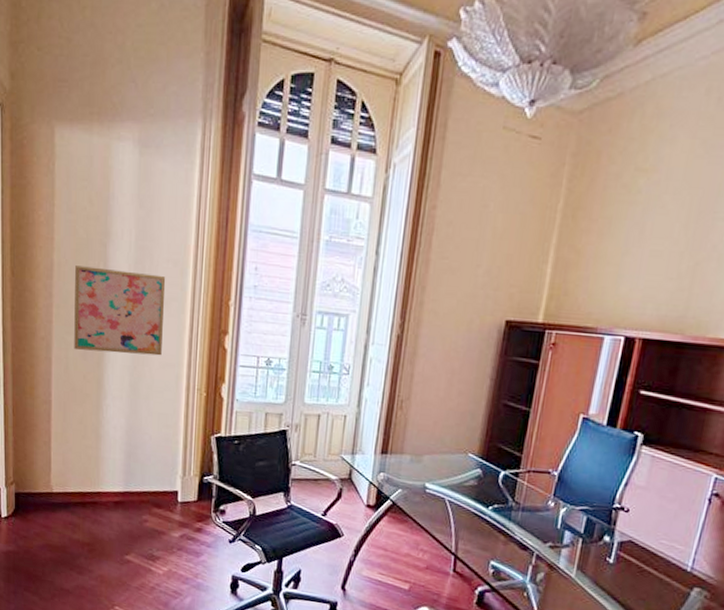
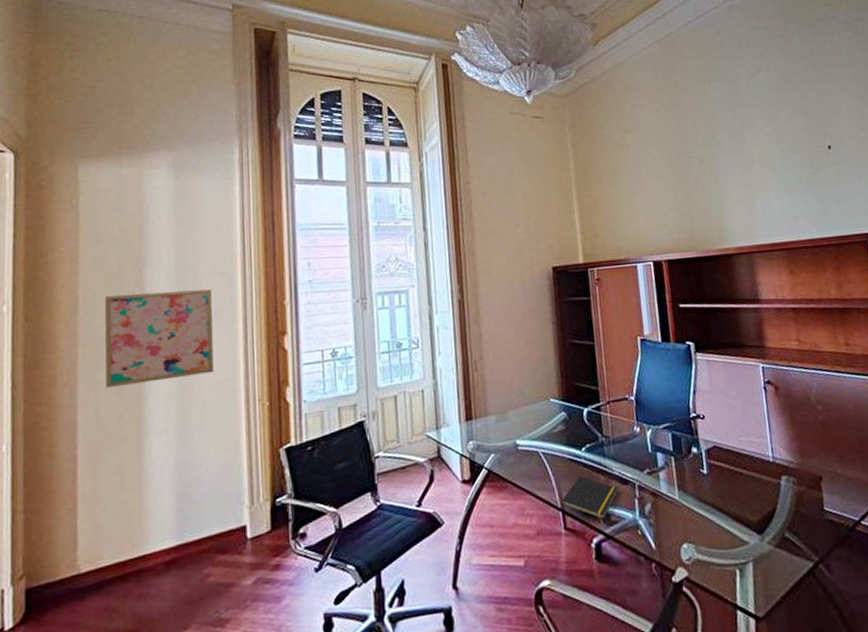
notepad: none [454,530,516,574] -> present [560,475,618,520]

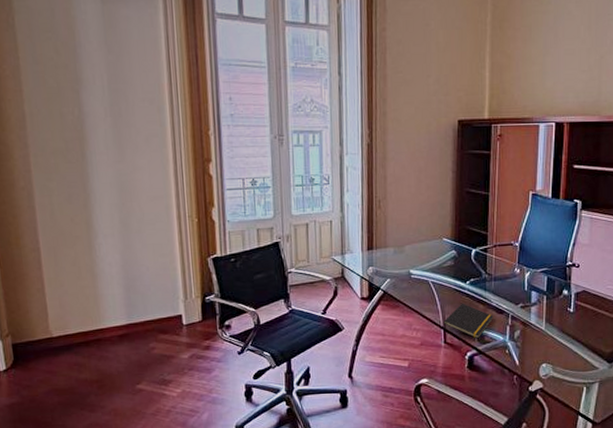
wall art: present [105,289,214,388] -> none [49,113,149,194]

